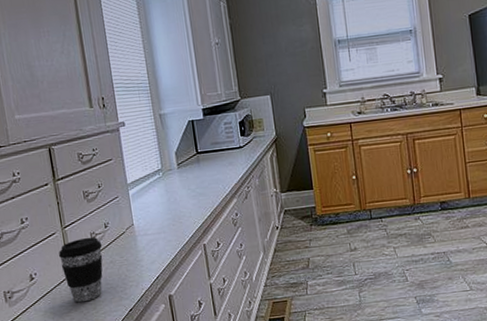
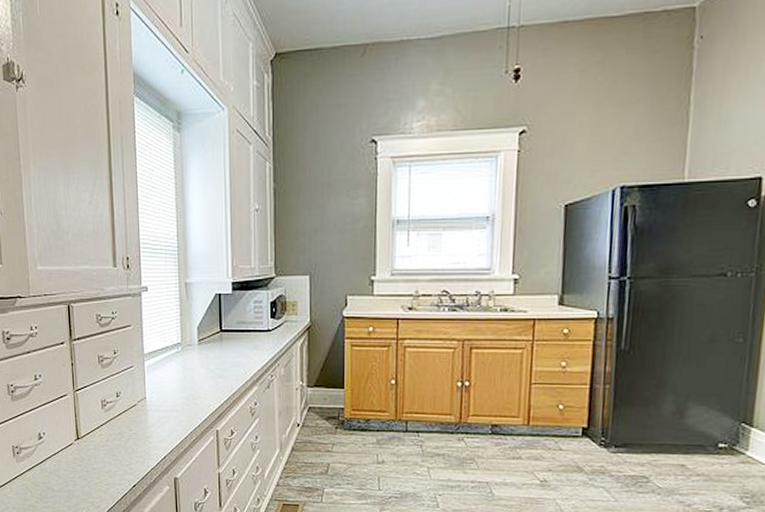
coffee cup: present [58,237,103,303] -> none [67,404,112,470]

